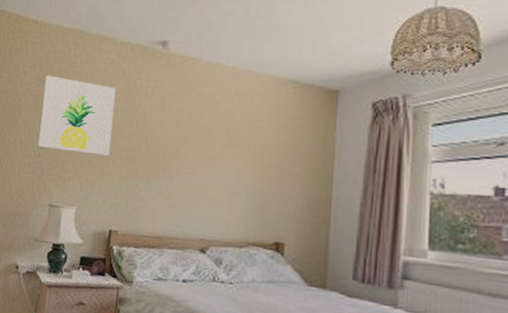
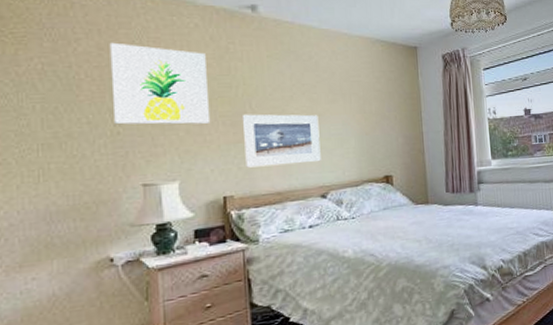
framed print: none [133,151,211,212] -> present [241,114,321,168]

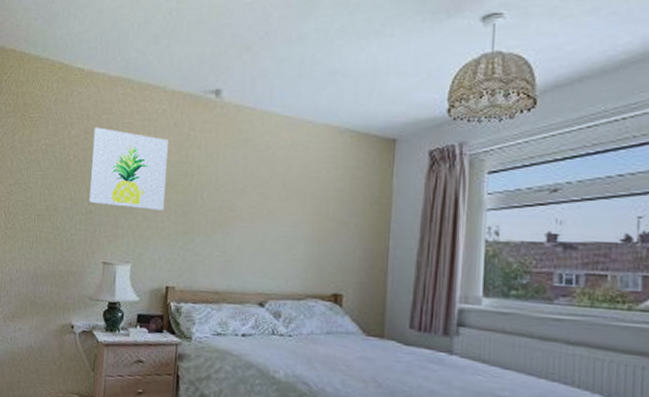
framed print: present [241,114,321,168] -> none [190,205,268,265]

